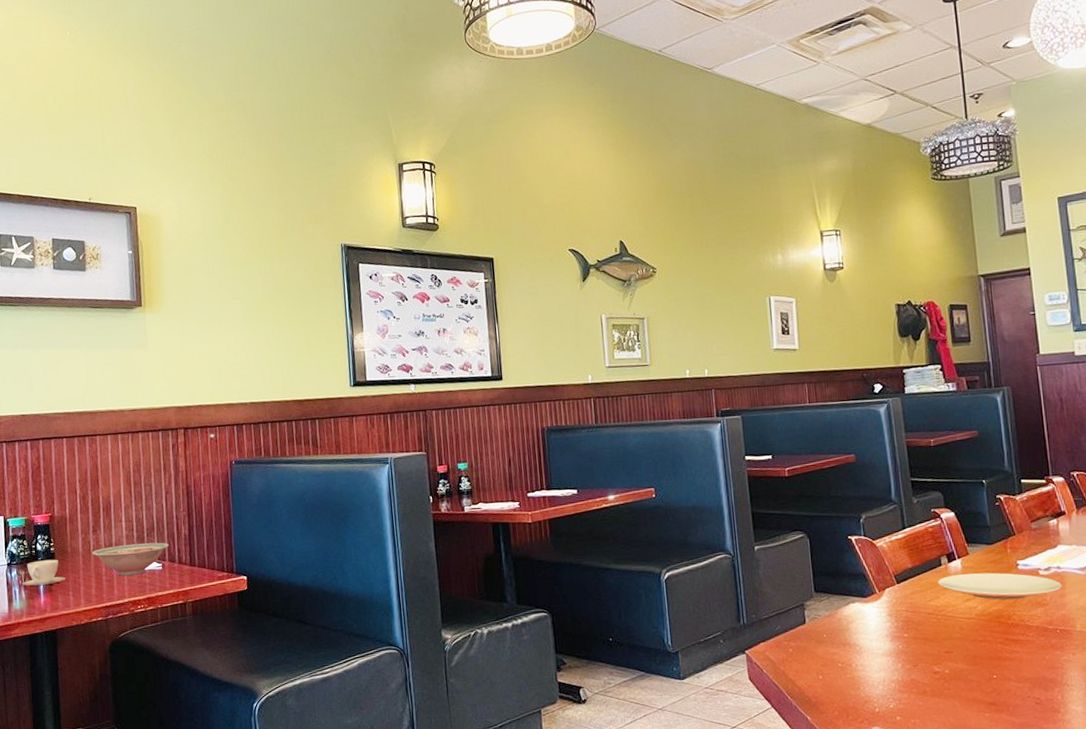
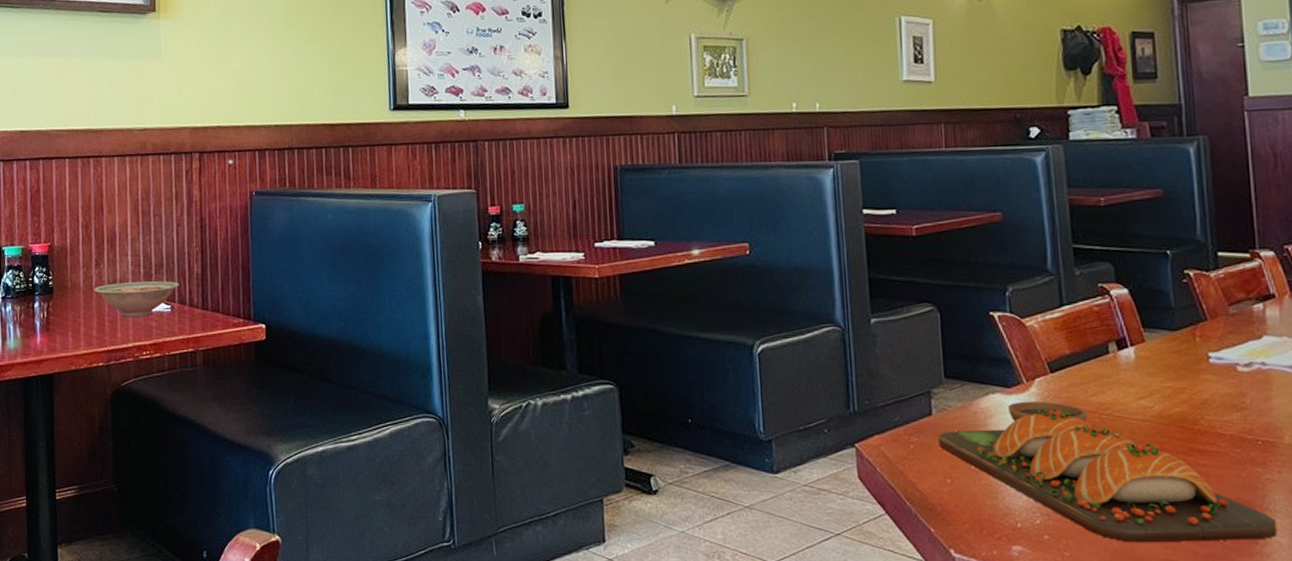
teacup: present [22,559,66,587] -> none [17,294,65,324]
sushi platter: none [811,607,1074,718] -> present [938,401,1277,543]
plate: present [938,572,1062,600] -> none [1103,364,1267,401]

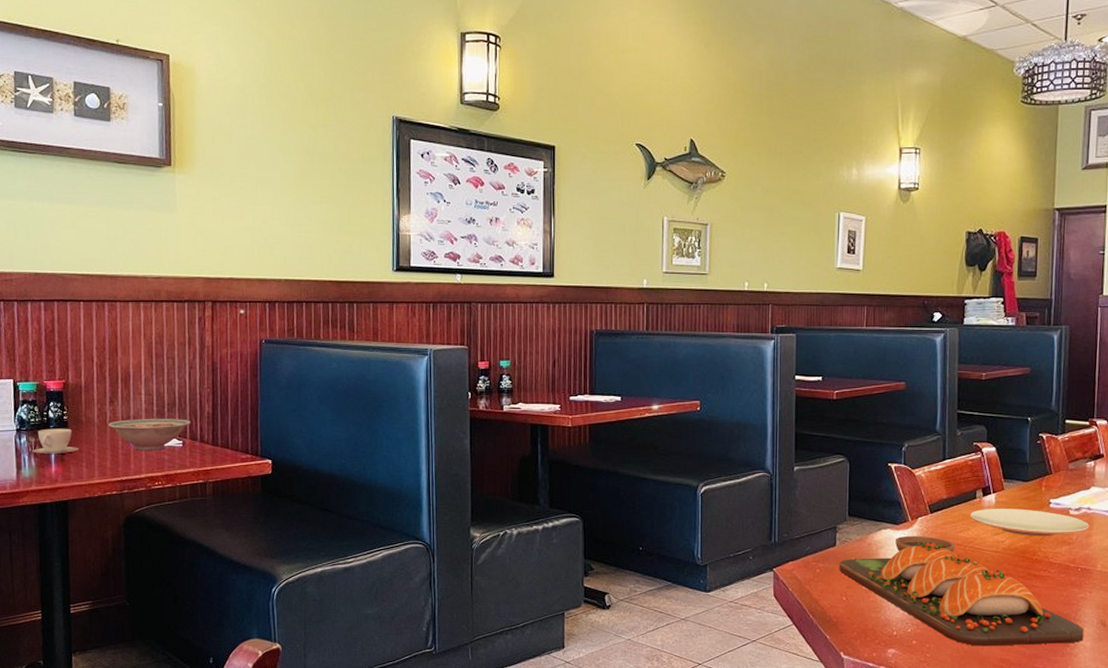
teacup: none [17,294,65,324] -> present [32,428,80,455]
plate: none [1103,364,1267,401] -> present [970,508,1090,537]

